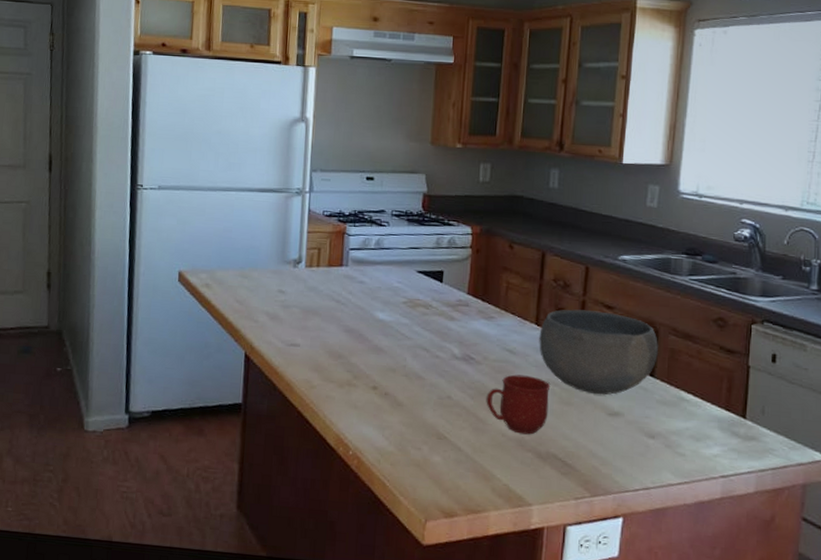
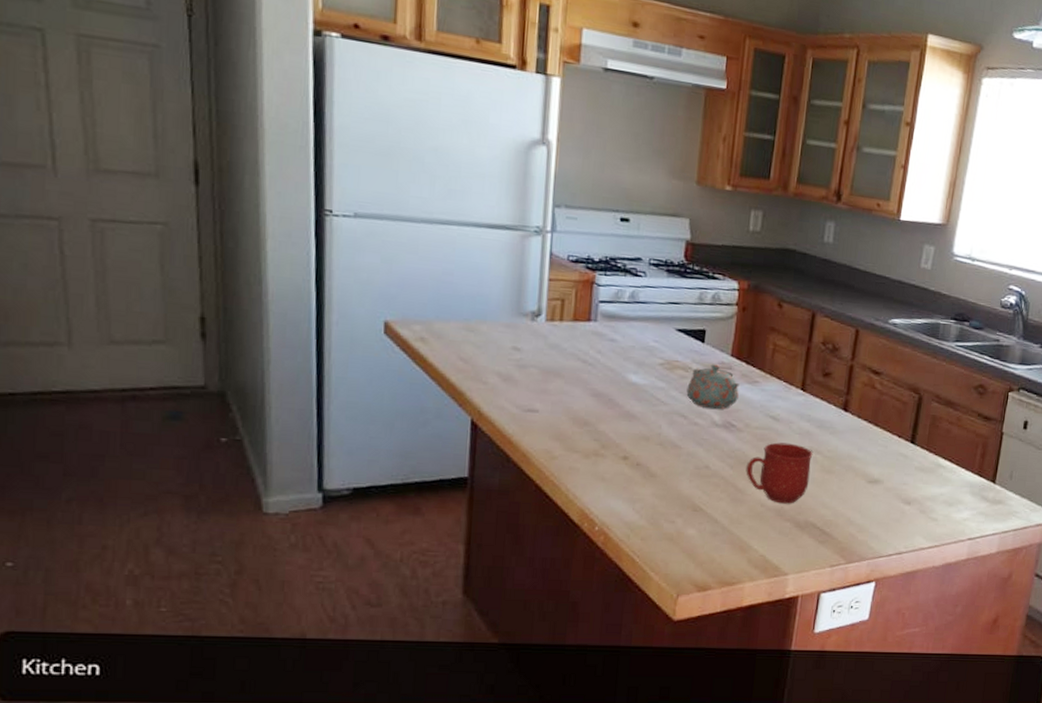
teapot: none [428,301,476,344] -> present [686,364,740,410]
bowl: present [539,309,658,396] -> none [803,374,921,463]

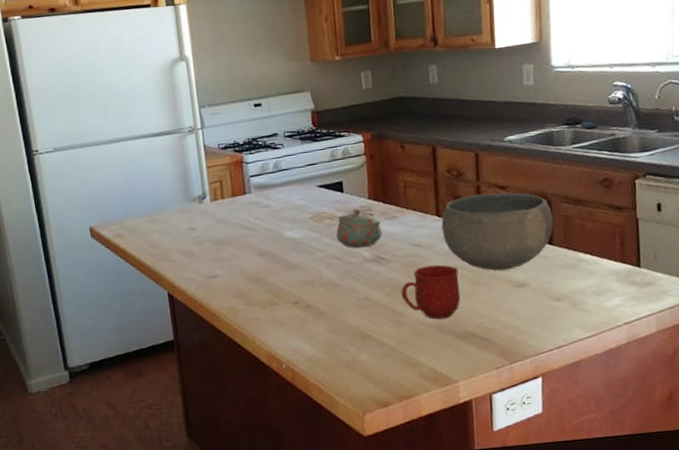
bowl: none [803,374,921,463] -> present [441,192,553,271]

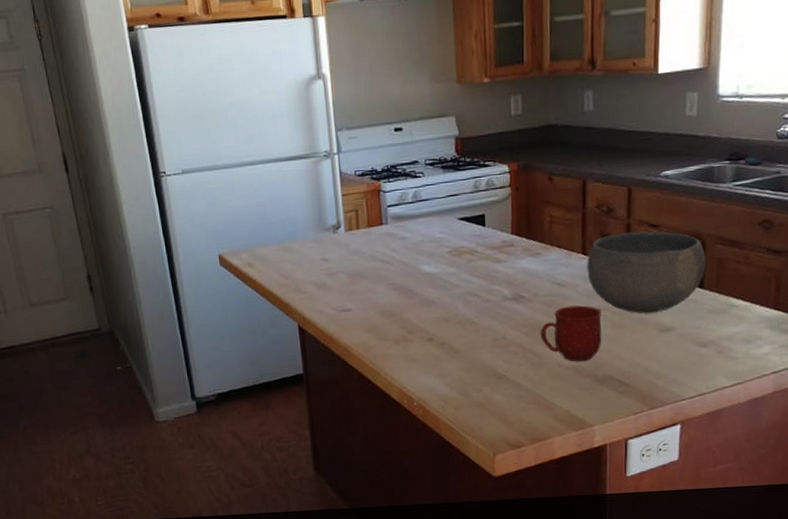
teapot: present [336,208,382,248] -> none [475,243,524,285]

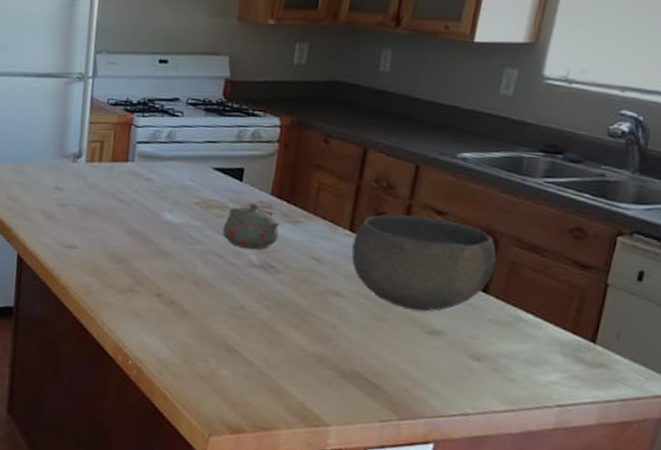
teapot: none [475,243,524,285] -> present [222,203,280,250]
mug: present [540,305,602,362] -> none [284,285,362,351]

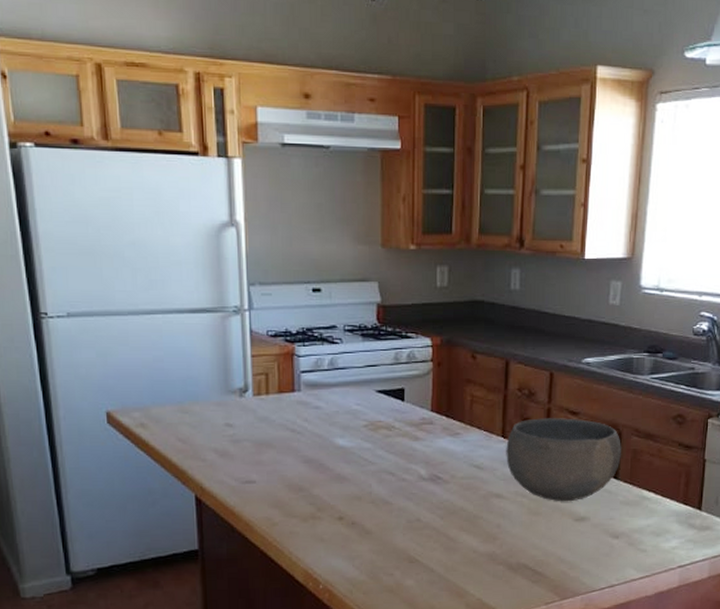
teapot: present [222,203,280,250] -> none [392,420,442,464]

